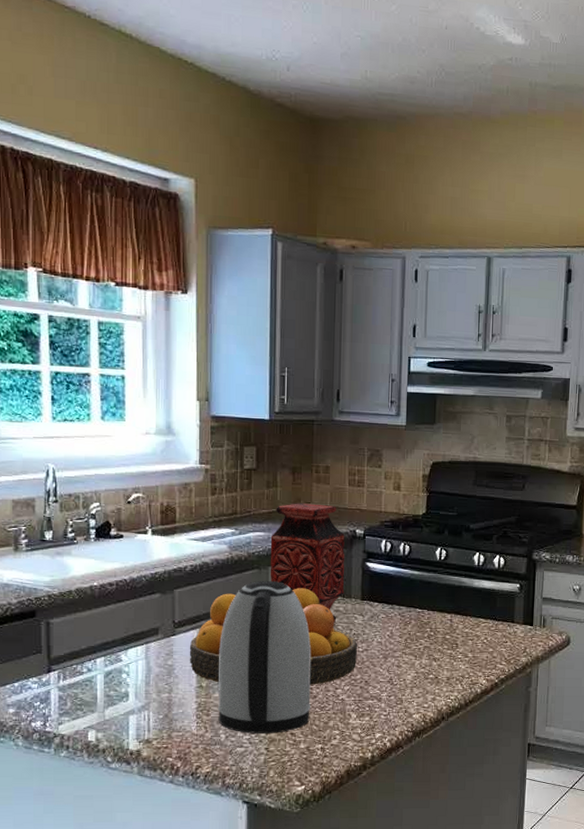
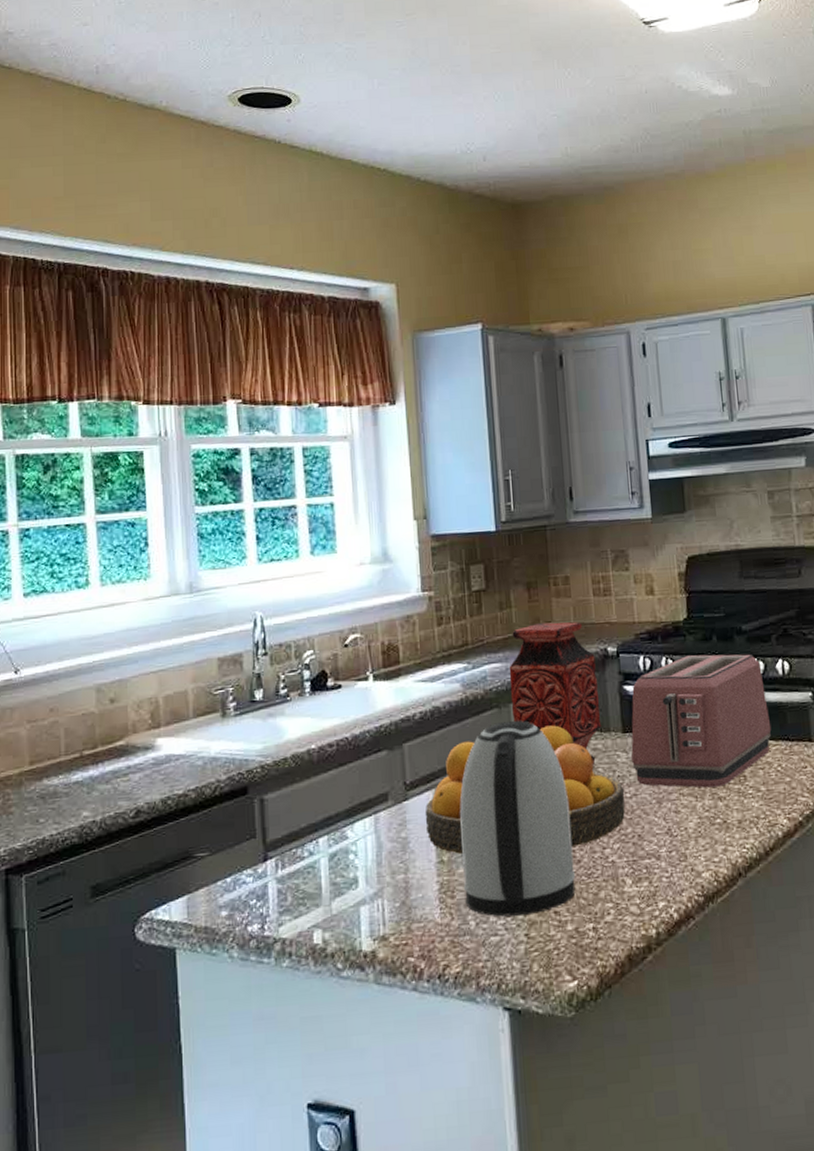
toaster: none [366,544,483,650] -> present [631,654,772,788]

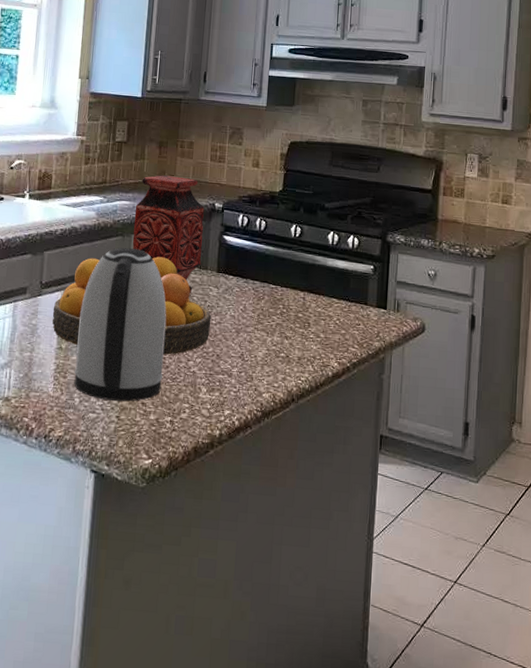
toaster: present [631,654,772,788] -> none [220,220,337,328]

